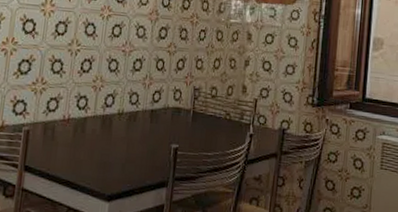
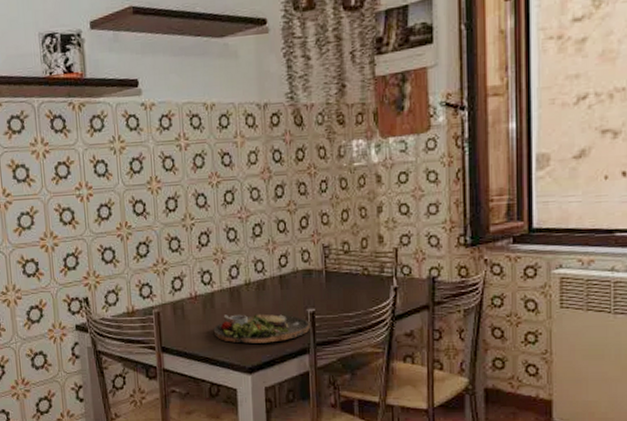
dinner plate: none [79,141,172,173] -> present [213,314,310,343]

